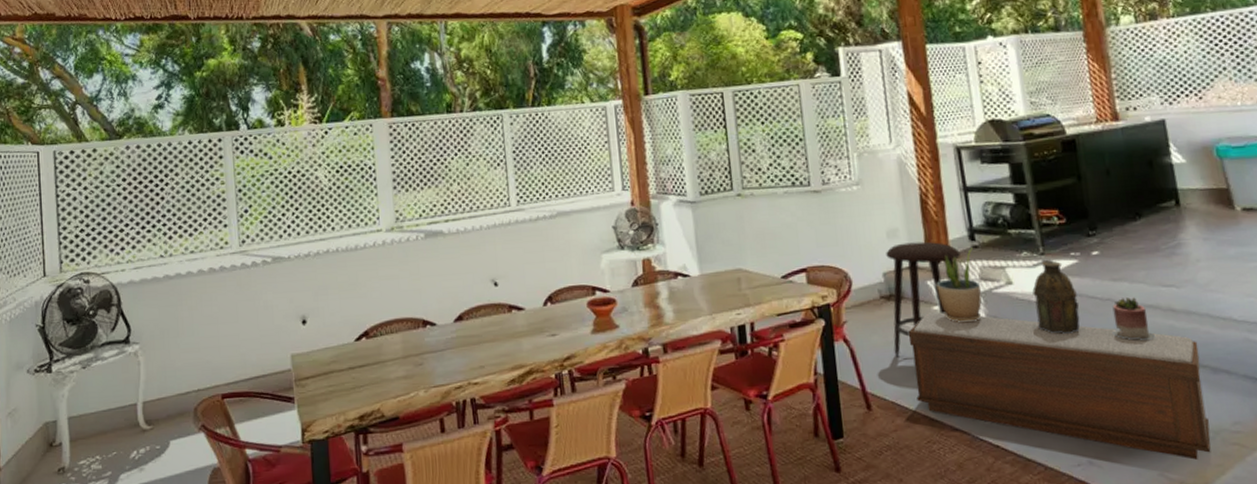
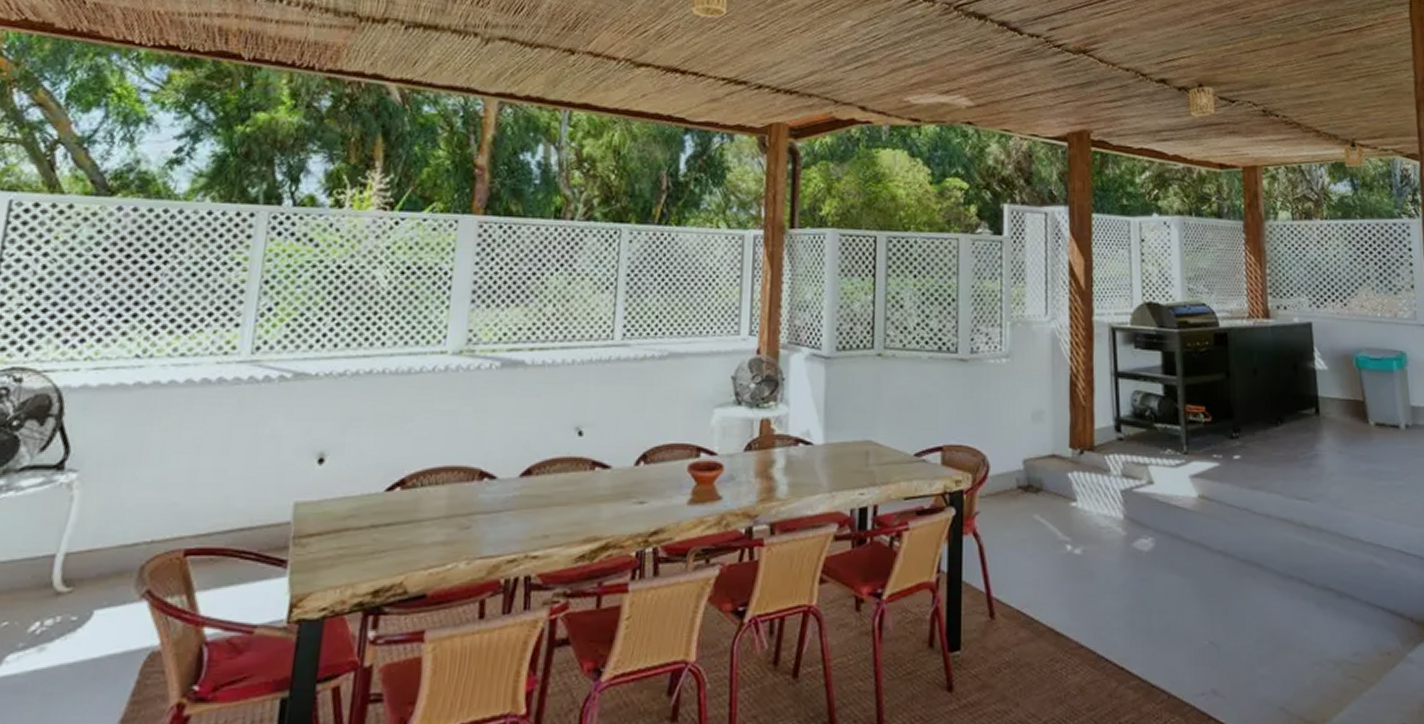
stool: present [886,241,960,357] -> none [1026,428,1104,558]
bench: present [909,312,1211,460] -> none [1044,509,1331,693]
potted plant: present [936,248,982,323] -> none [1077,440,1122,524]
lantern: present [1032,260,1080,335] -> none [1173,461,1217,545]
succulent planter: present [1112,297,1155,340] -> none [1247,509,1287,556]

